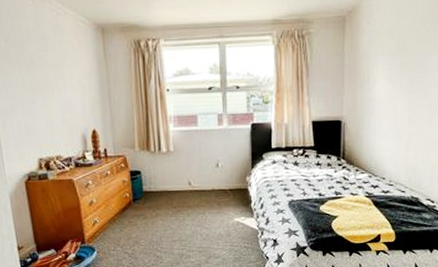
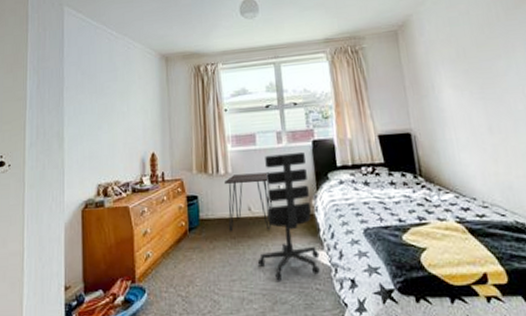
desk: none [167,151,212,202] -> present [225,172,273,231]
office chair: none [195,135,249,241] -> present [257,153,320,281]

